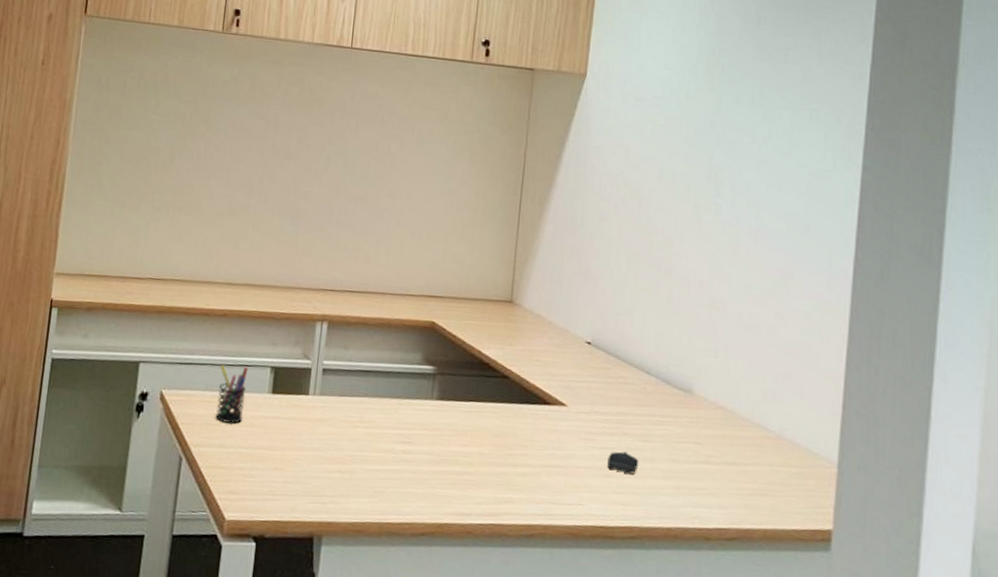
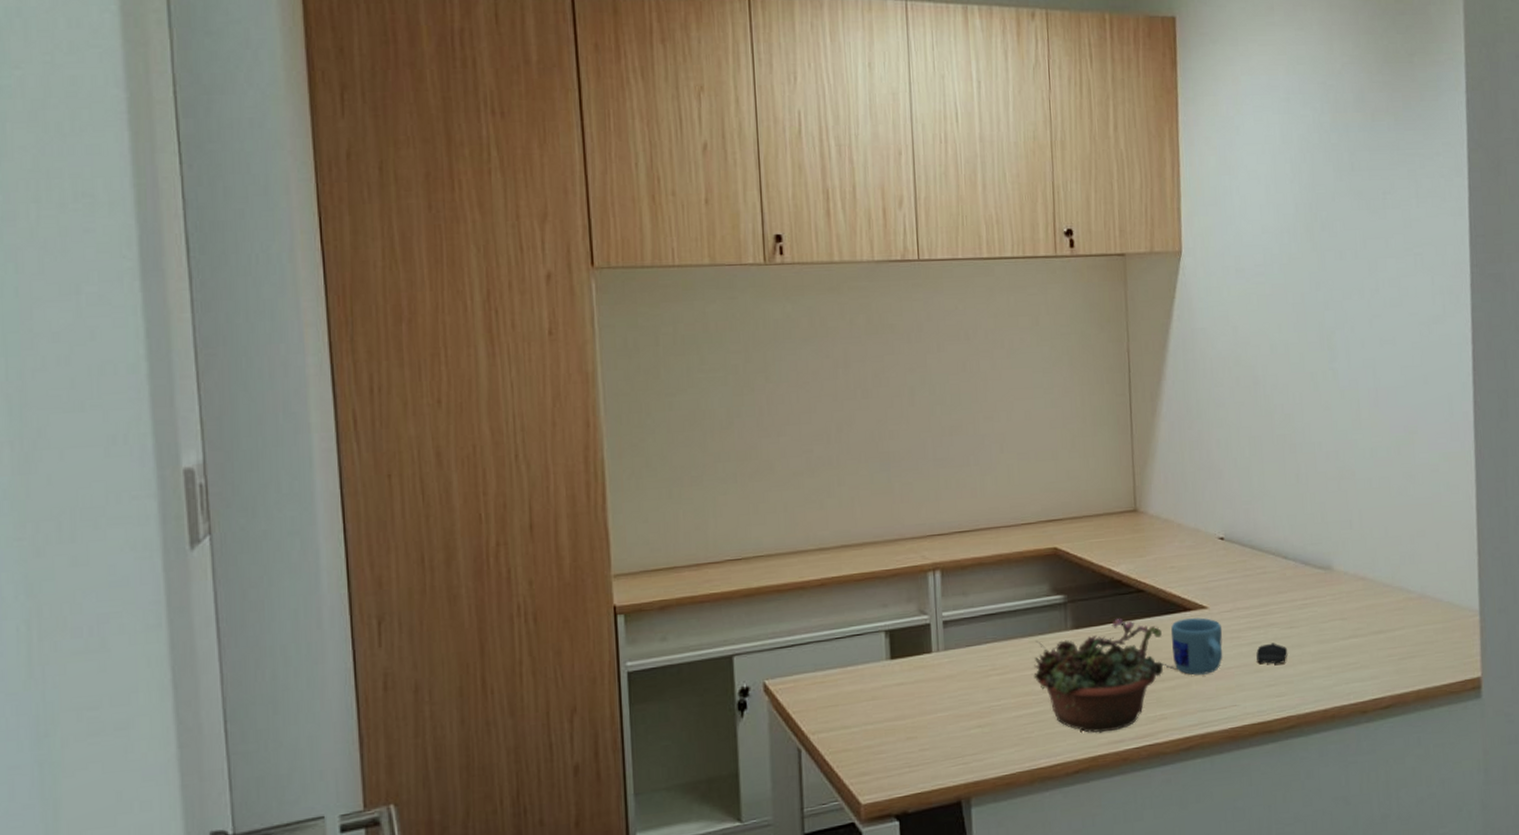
pen holder: present [216,365,249,424] -> none [827,636,862,702]
succulent planter: none [396,399,531,504] -> present [1033,619,1178,734]
mug: none [527,411,578,469] -> present [1170,617,1223,675]

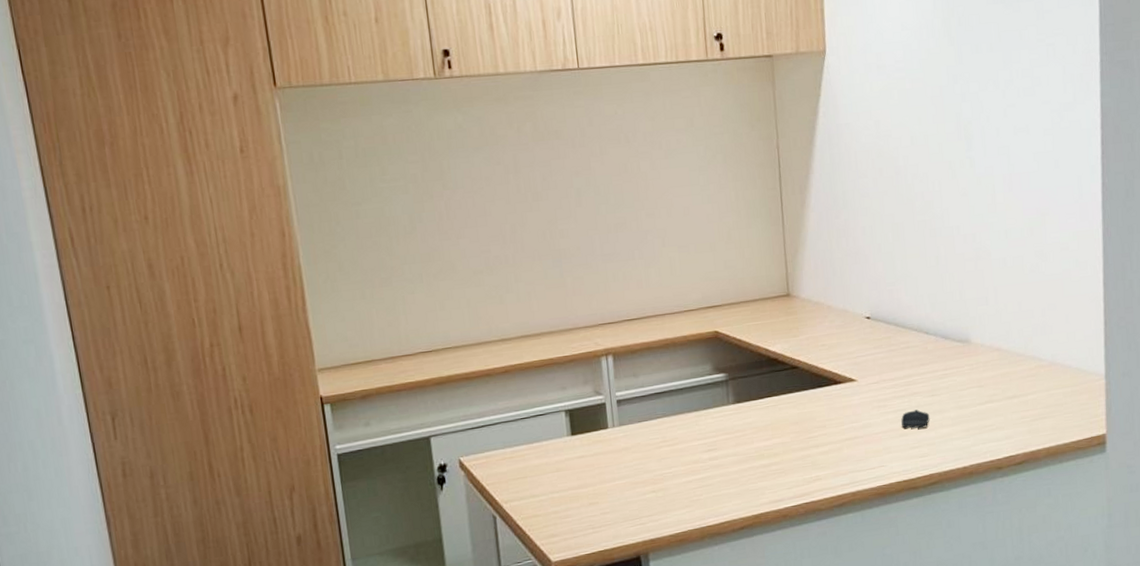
succulent planter: present [1033,619,1178,734] -> none [700,393,830,494]
mug: present [1170,617,1223,675] -> none [823,389,871,441]

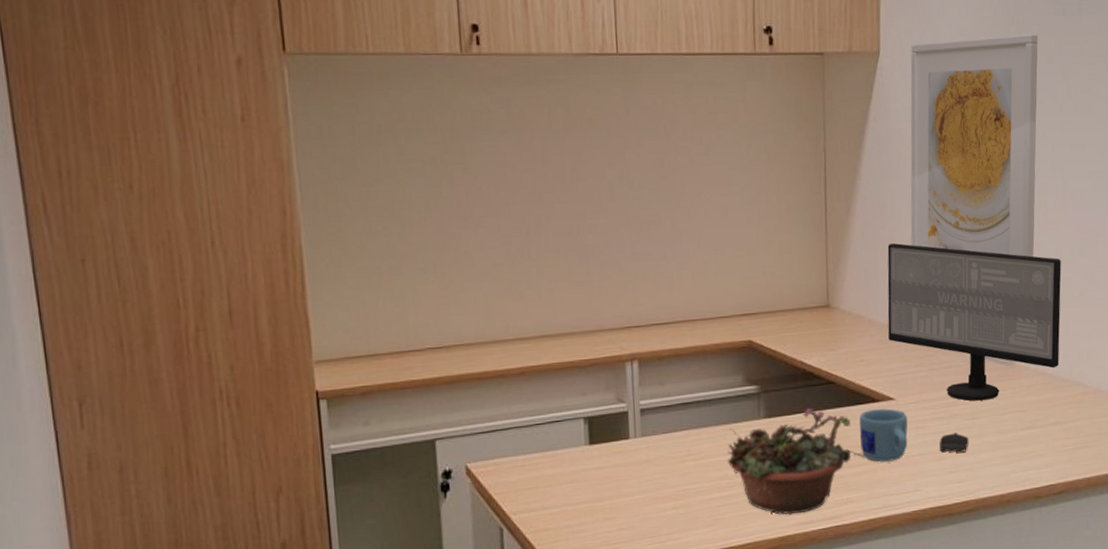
succulent planter: none [700,393,830,494] -> present [727,408,865,515]
mug: none [823,389,871,441] -> present [859,408,908,462]
computer monitor: none [842,232,1014,379] -> present [887,243,1062,401]
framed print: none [855,24,984,239] -> present [910,34,1038,257]

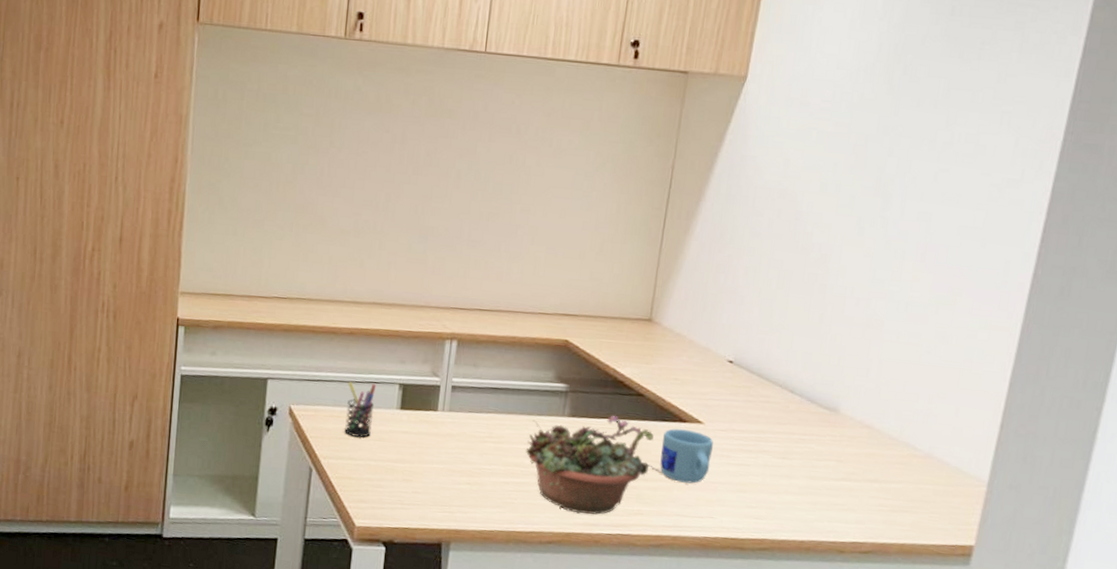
pen holder: none [527,422,562,484] -> present [344,382,377,438]
computer monitor: present [887,243,1062,401] -> none [707,269,911,443]
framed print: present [910,34,1038,257] -> none [747,72,926,305]
computer mouse: present [939,432,969,452] -> none [742,468,776,490]

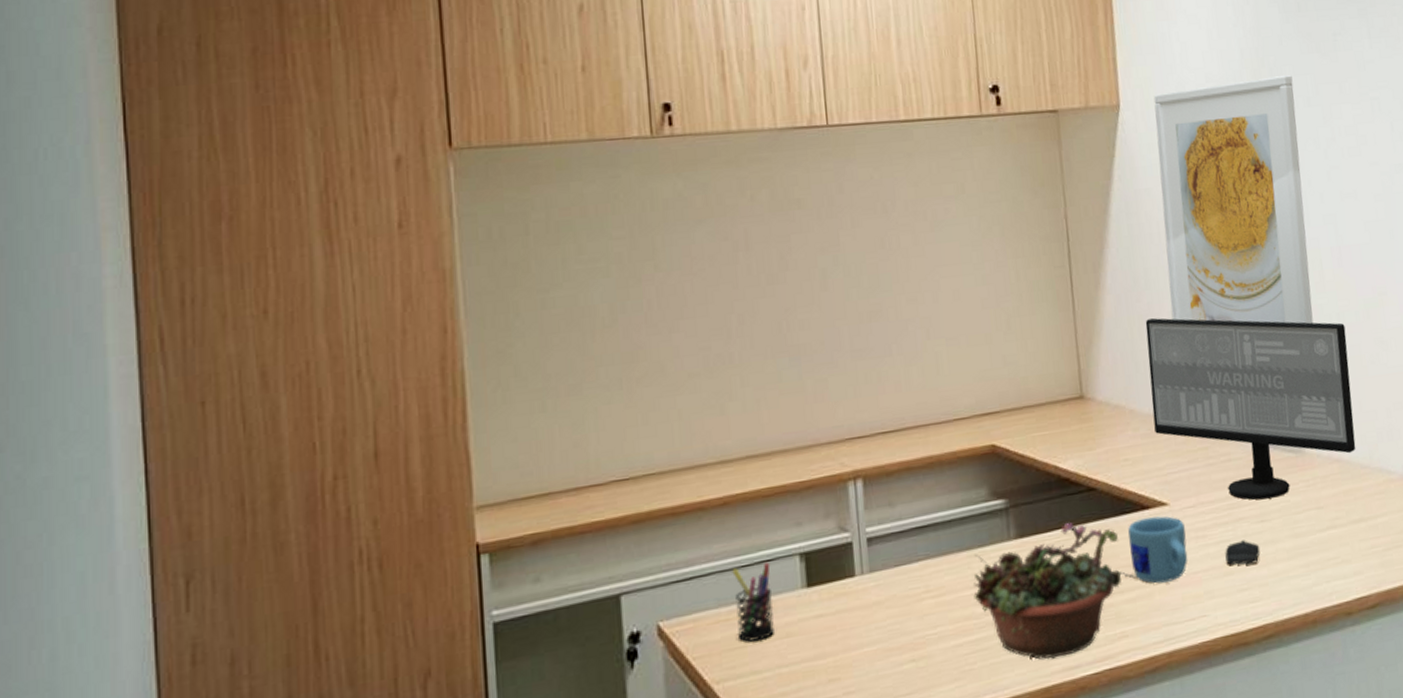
computer monitor: none [707,269,911,443] -> present [1145,318,1356,500]
computer mouse: none [742,468,776,490] -> present [1225,540,1261,565]
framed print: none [747,72,926,305] -> present [1153,75,1313,324]

